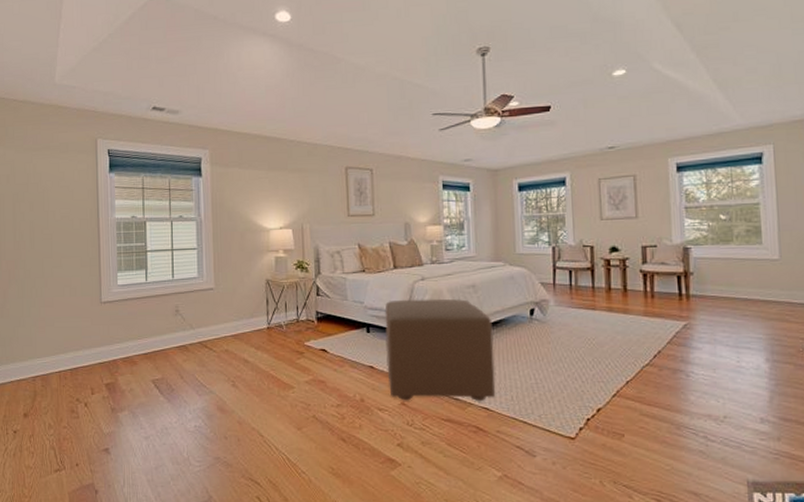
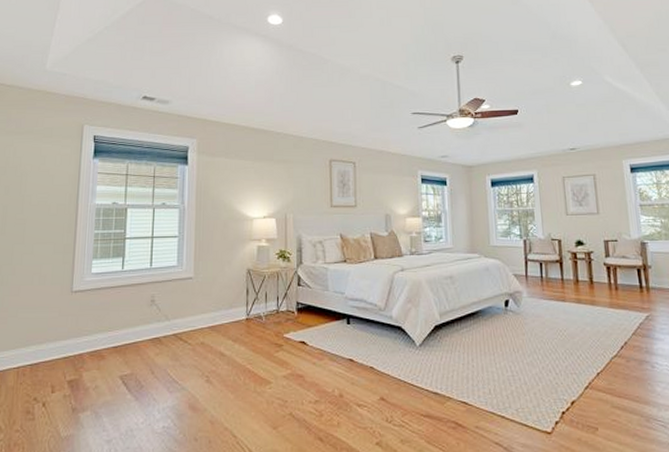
ottoman: present [384,298,496,401] -> none [365,289,474,396]

